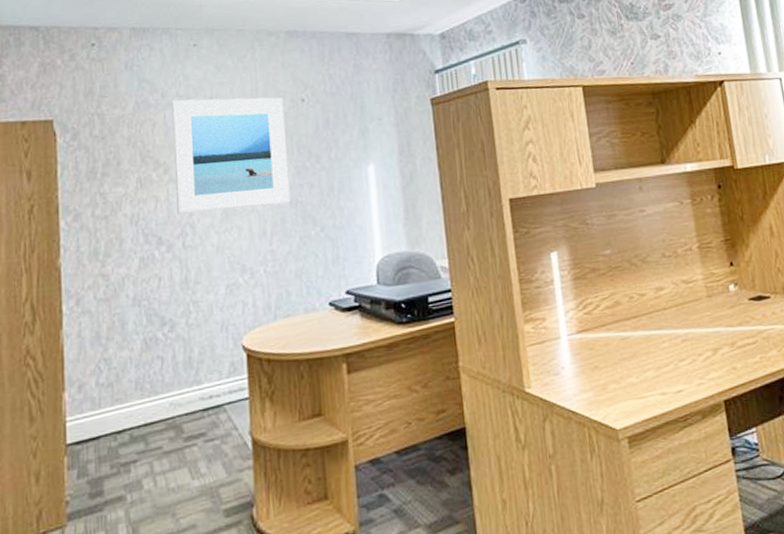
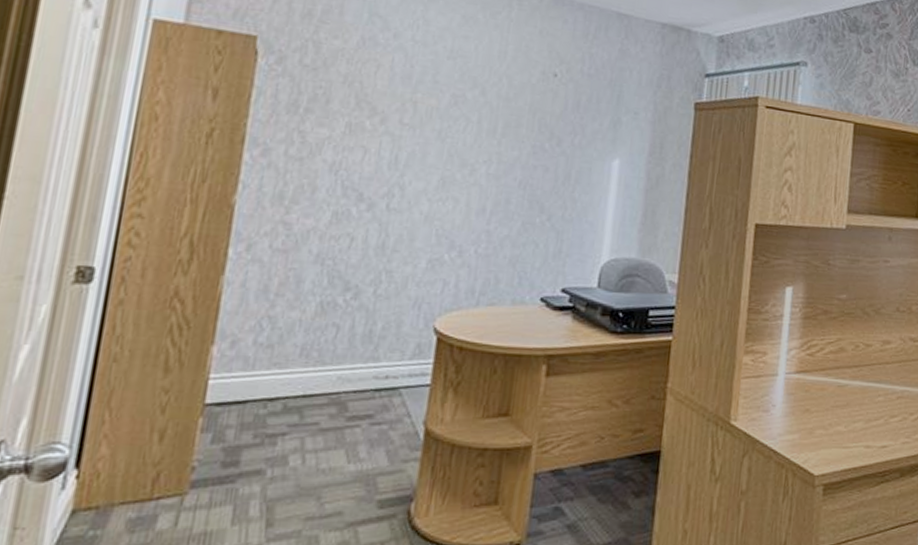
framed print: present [171,97,291,215] -> none [387,43,533,183]

